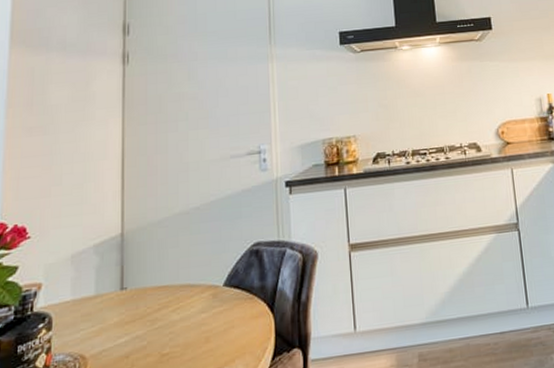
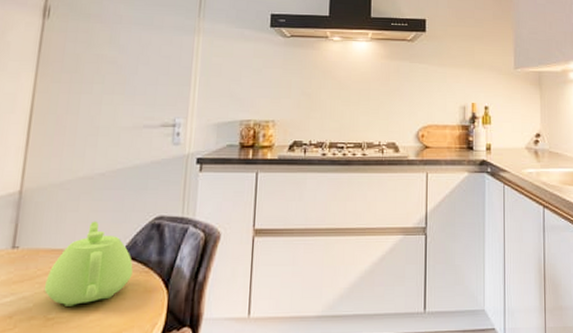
teapot: none [155,254,238,341] -> present [44,221,133,306]

